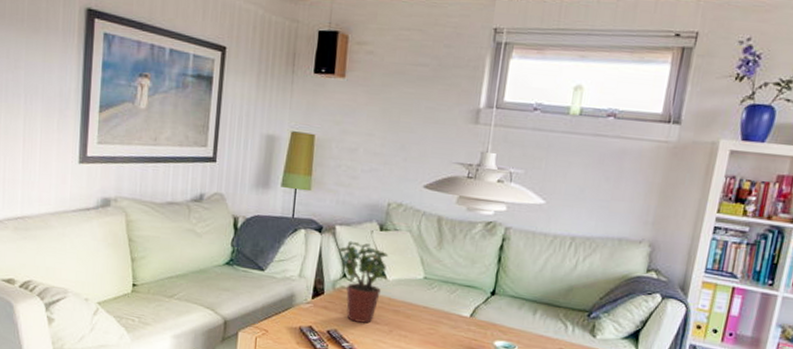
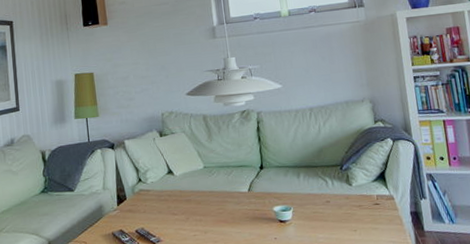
potted plant: present [340,240,389,323] -> none [131,149,172,218]

